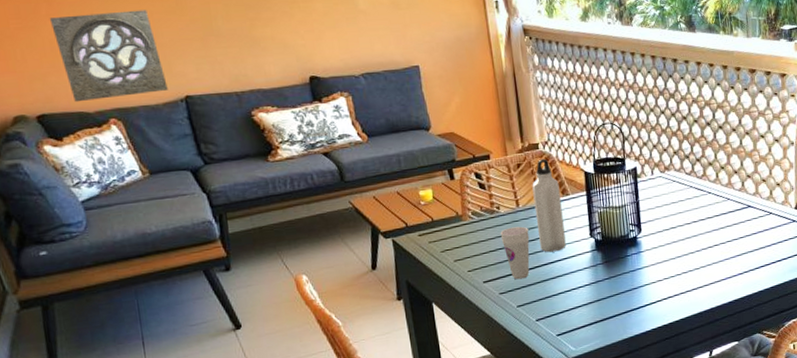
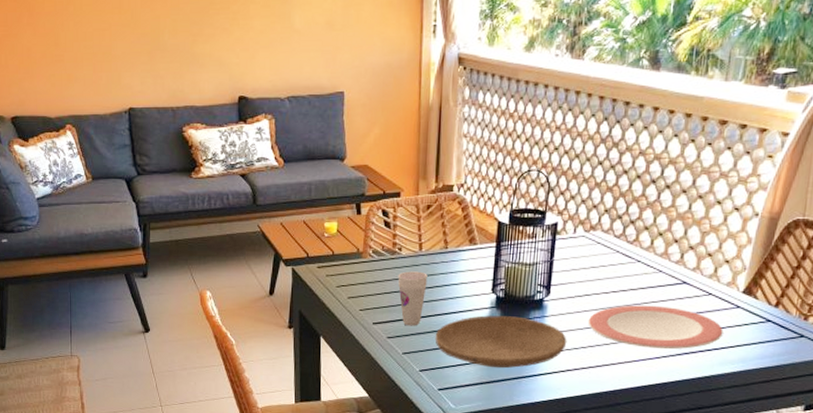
wall ornament: present [49,9,168,103] -> none [29,22,116,107]
water bottle: present [532,158,566,253] -> none [436,202,468,303]
plate: none [545,255,664,306] -> present [435,315,567,369]
plate: none [678,228,787,267] -> present [588,305,724,349]

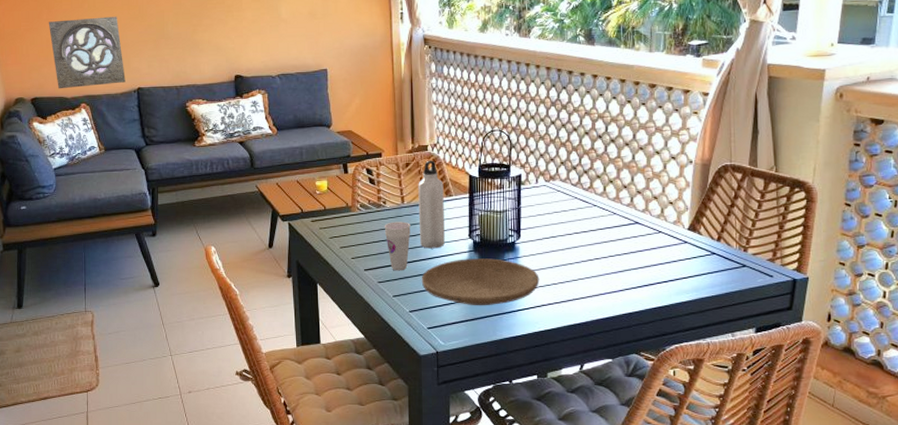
wall ornament: none [29,22,116,107] -> present [48,16,126,89]
water bottle: none [436,202,468,303] -> present [418,160,445,249]
plate: present [588,305,724,349] -> none [556,244,676,282]

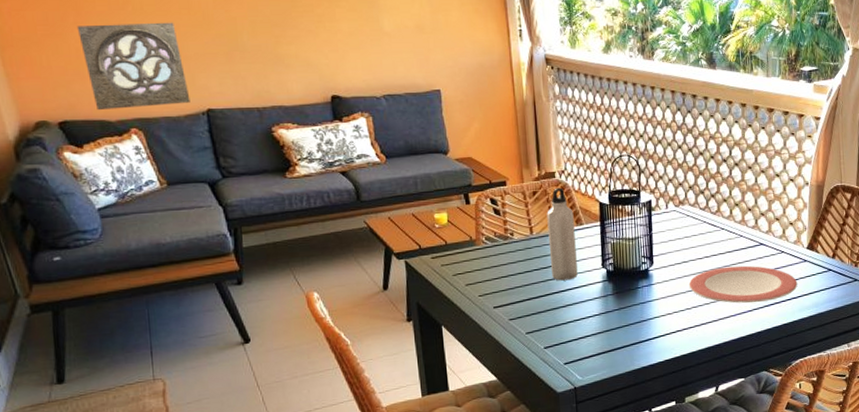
cup: present [384,221,411,271] -> none [512,253,542,307]
plate: present [421,258,540,306] -> none [555,287,674,337]
plate: none [556,244,676,282] -> present [688,265,798,303]

